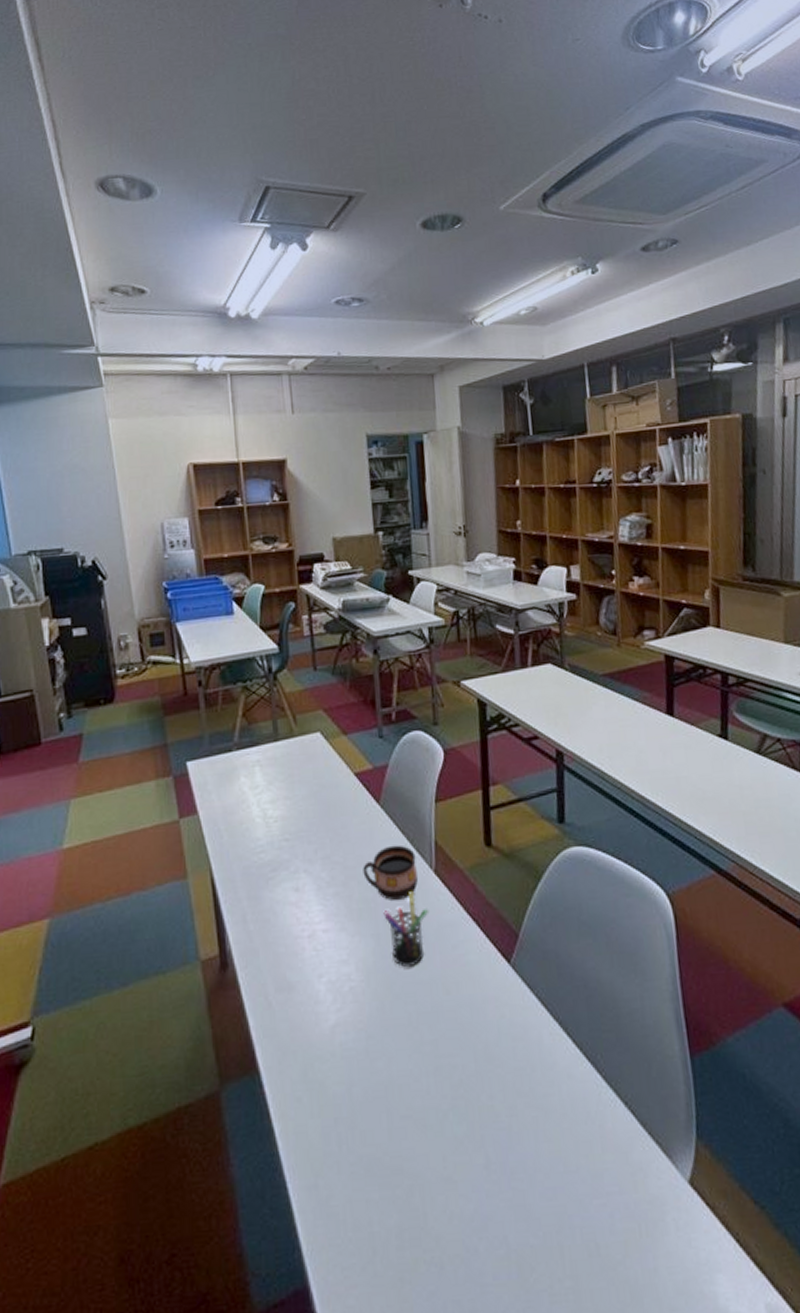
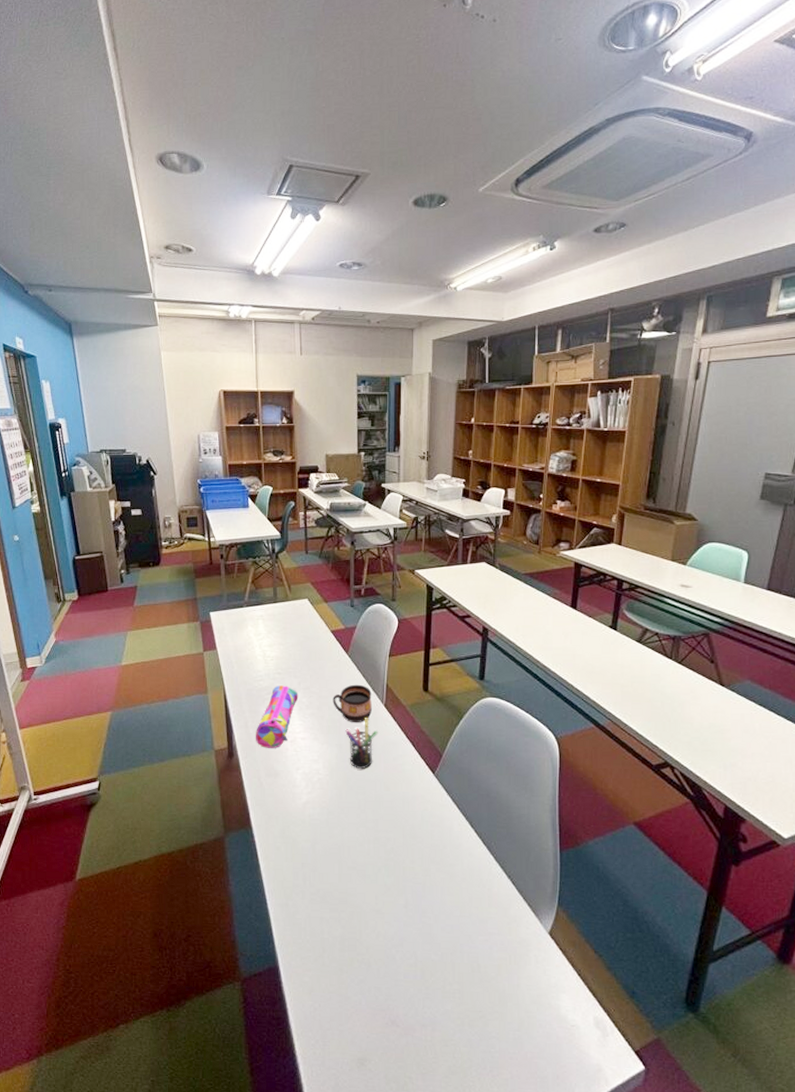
pencil case: none [258,856,316,950] -> present [256,685,299,748]

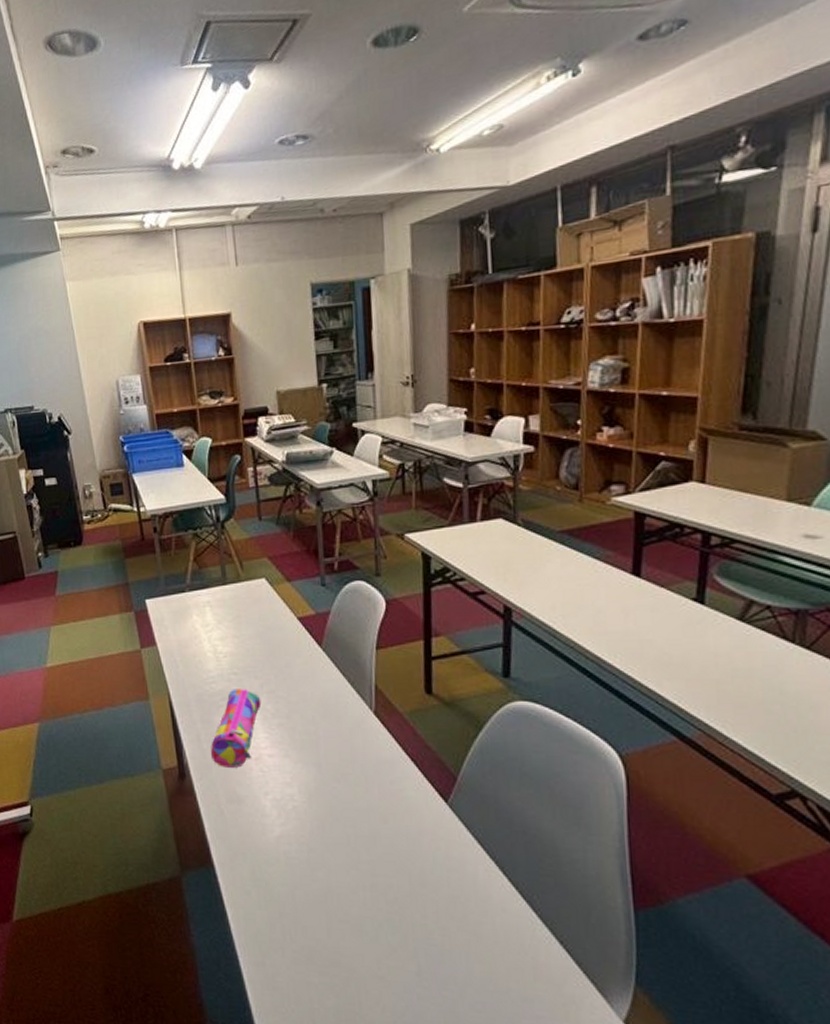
cup: present [333,684,372,723] -> none [305,686,358,736]
pen holder: present [345,718,378,769] -> none [324,729,367,795]

